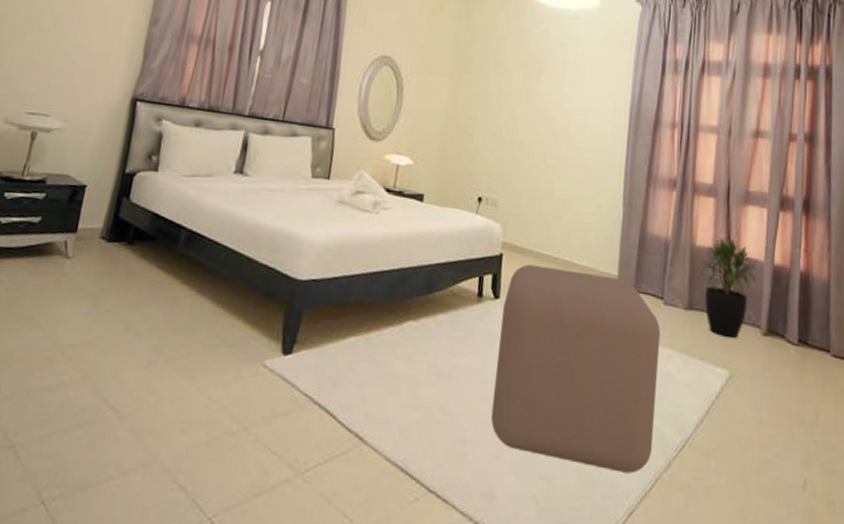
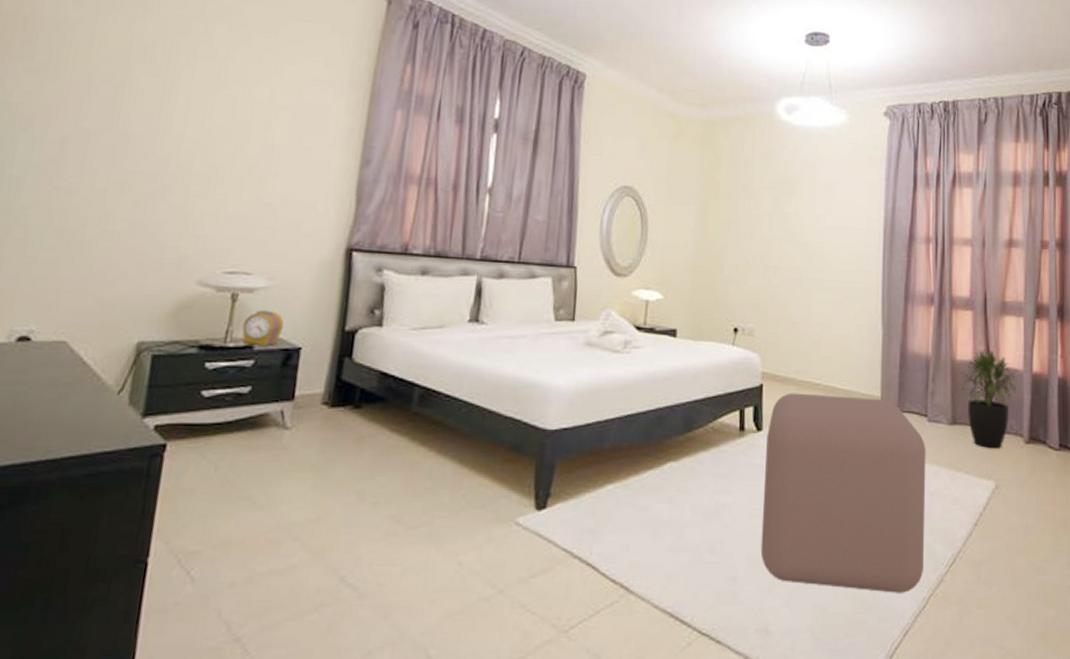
alarm clock: none [37,148,74,183] -> present [242,309,284,347]

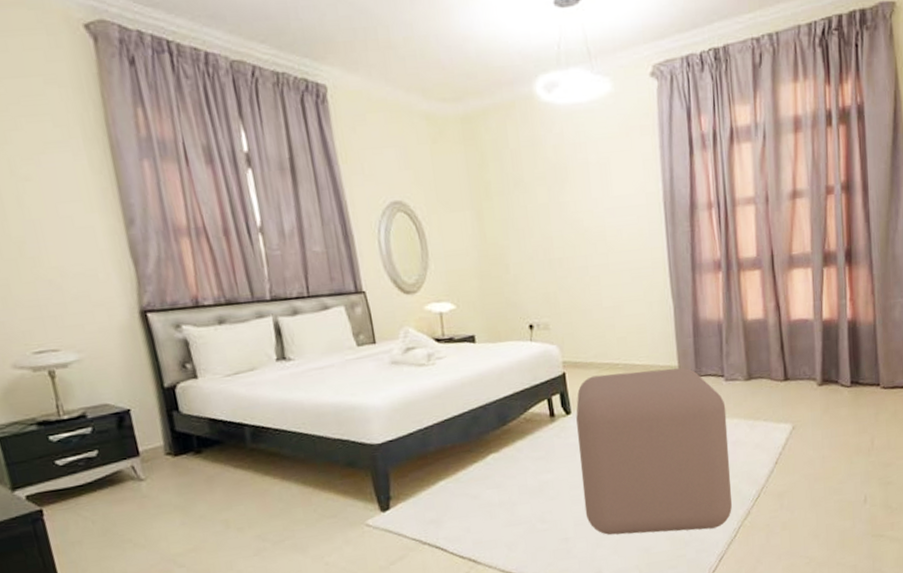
alarm clock: present [242,309,284,347] -> none [68,380,108,415]
potted plant: present [957,349,1019,448] -> none [750,306,810,396]

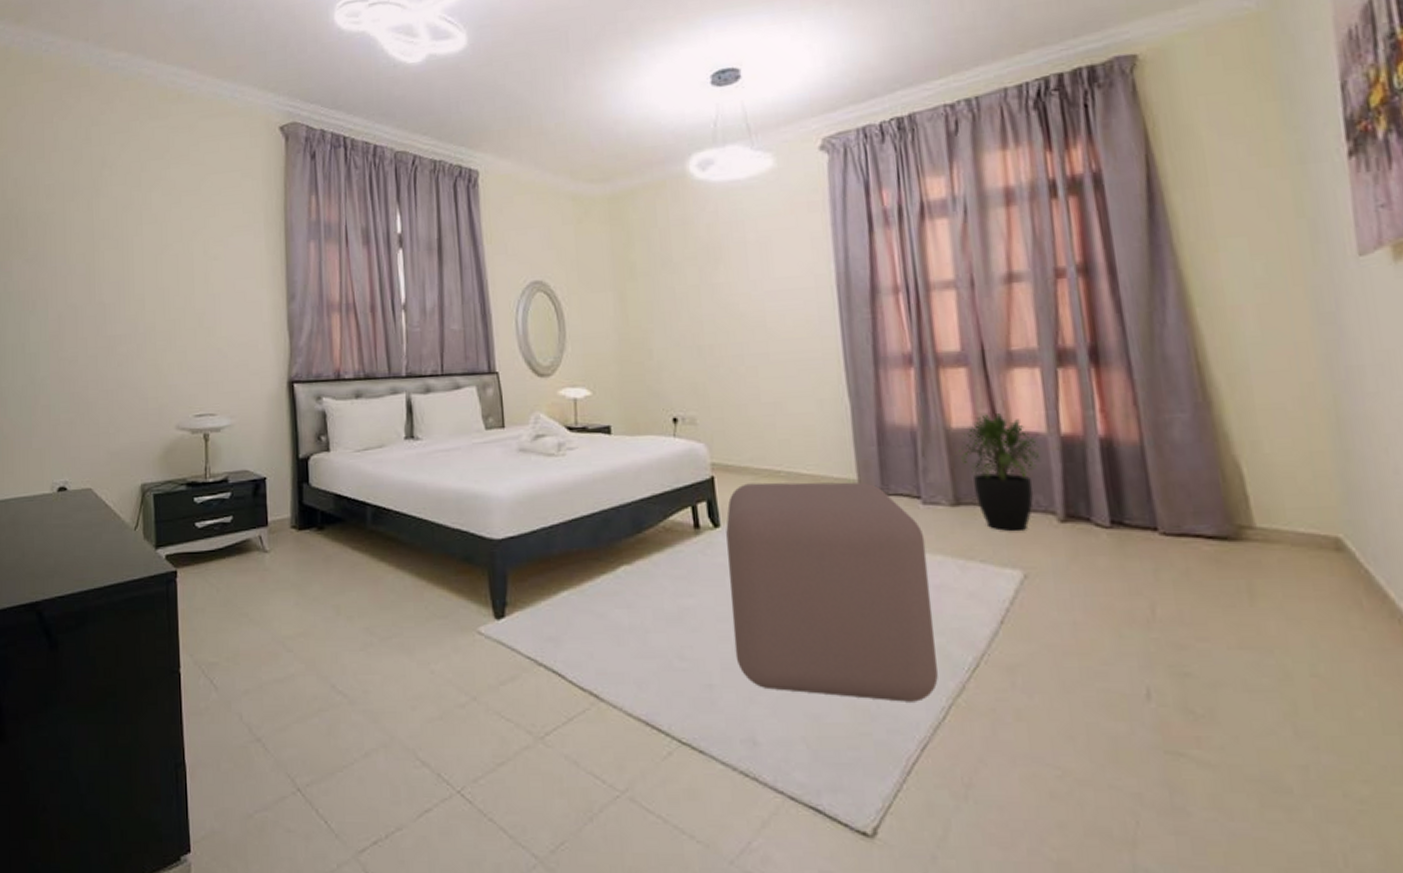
potted plant: none [750,306,810,396] -> present [955,413,1042,531]

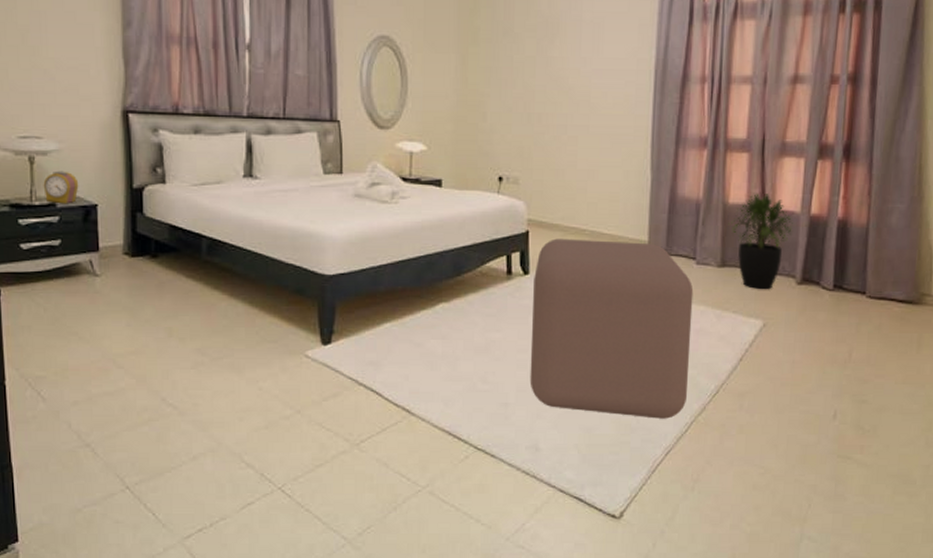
alarm clock: none [216,446,249,480] -> present [43,171,79,204]

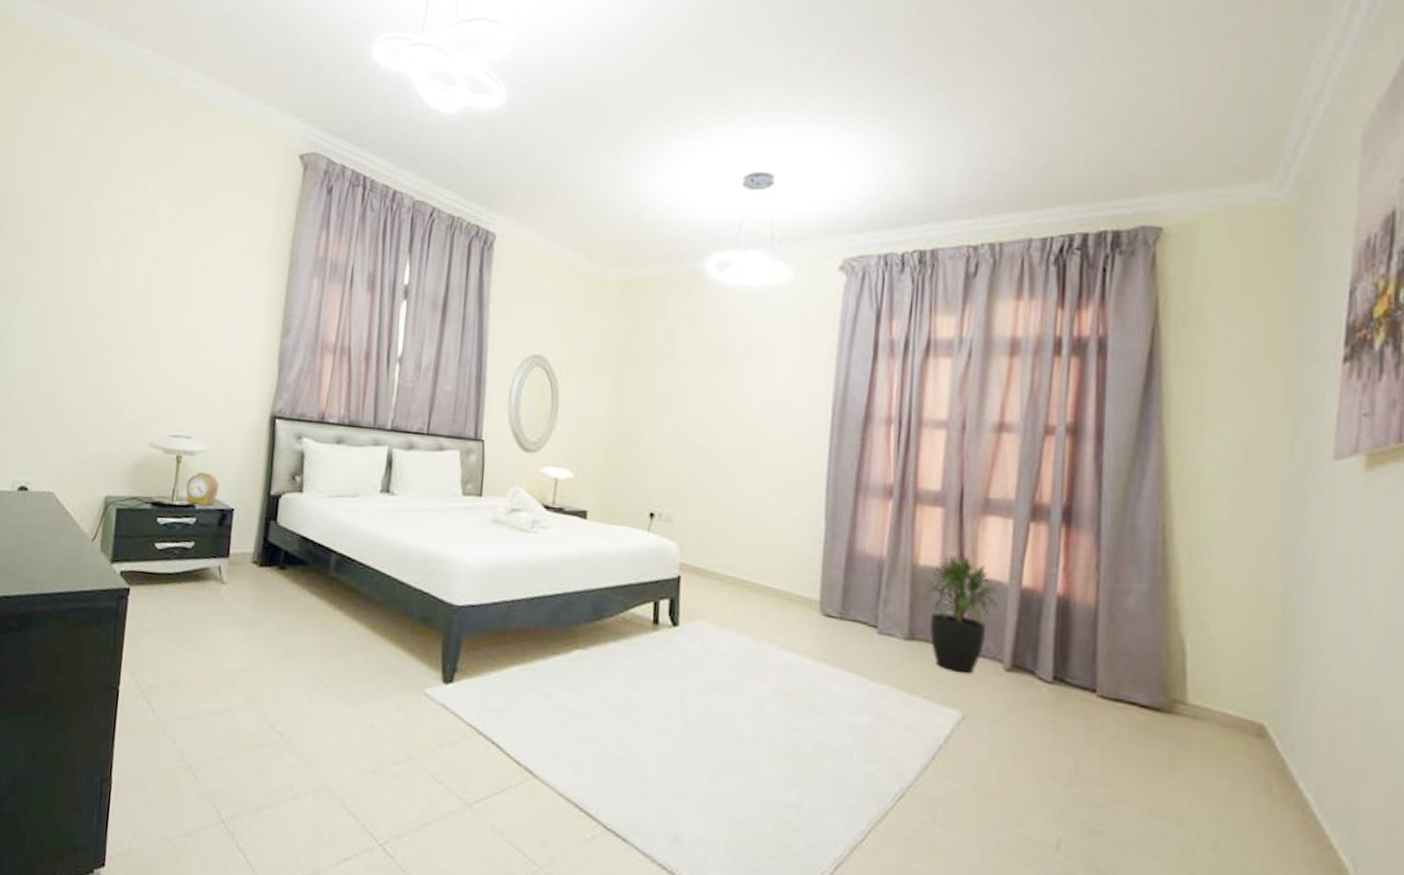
cube: present [530,238,694,419] -> none [672,587,874,822]

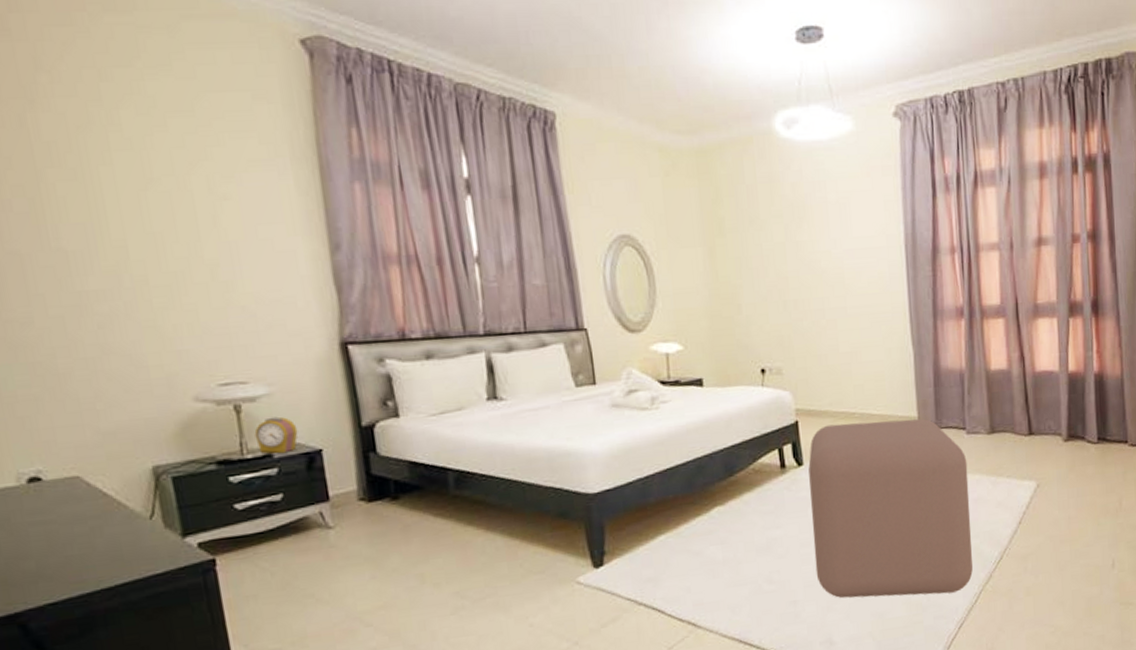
cube: none [672,587,874,822] -> present [808,418,973,598]
potted plant: present [918,554,1003,673] -> none [993,356,1055,451]

